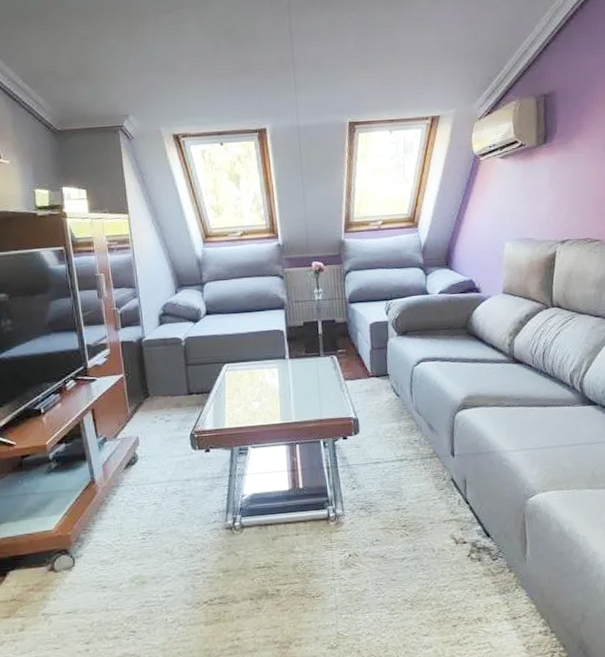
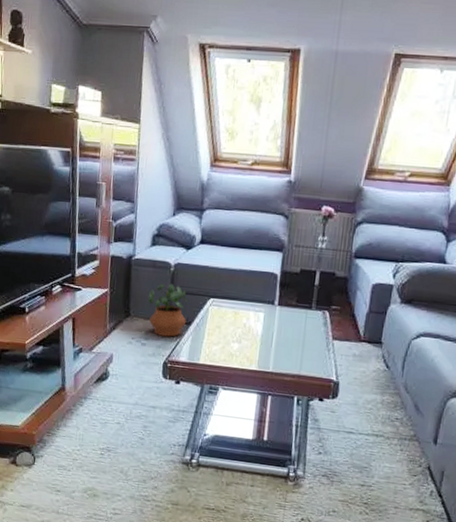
potted plant: none [164,357,206,410] -> present [148,283,189,337]

